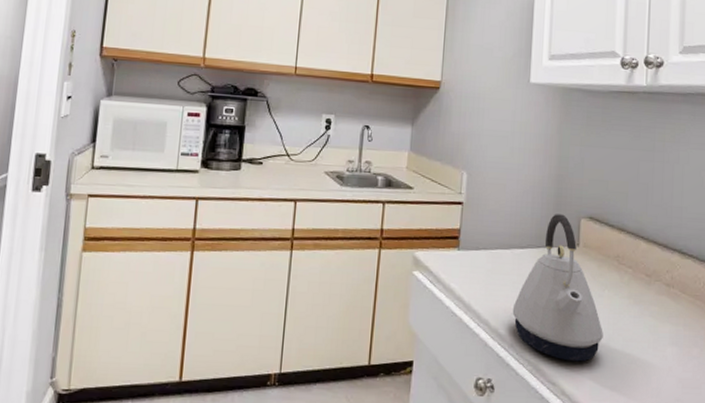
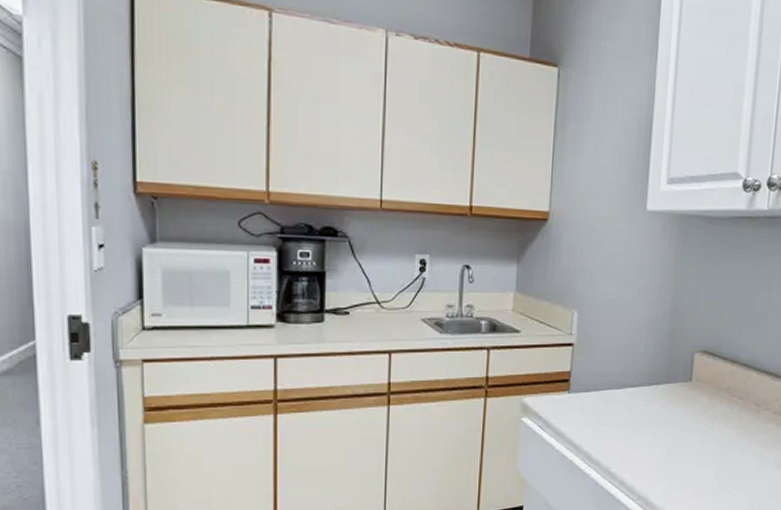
kettle: present [512,214,603,362] -> none [623,350,712,492]

